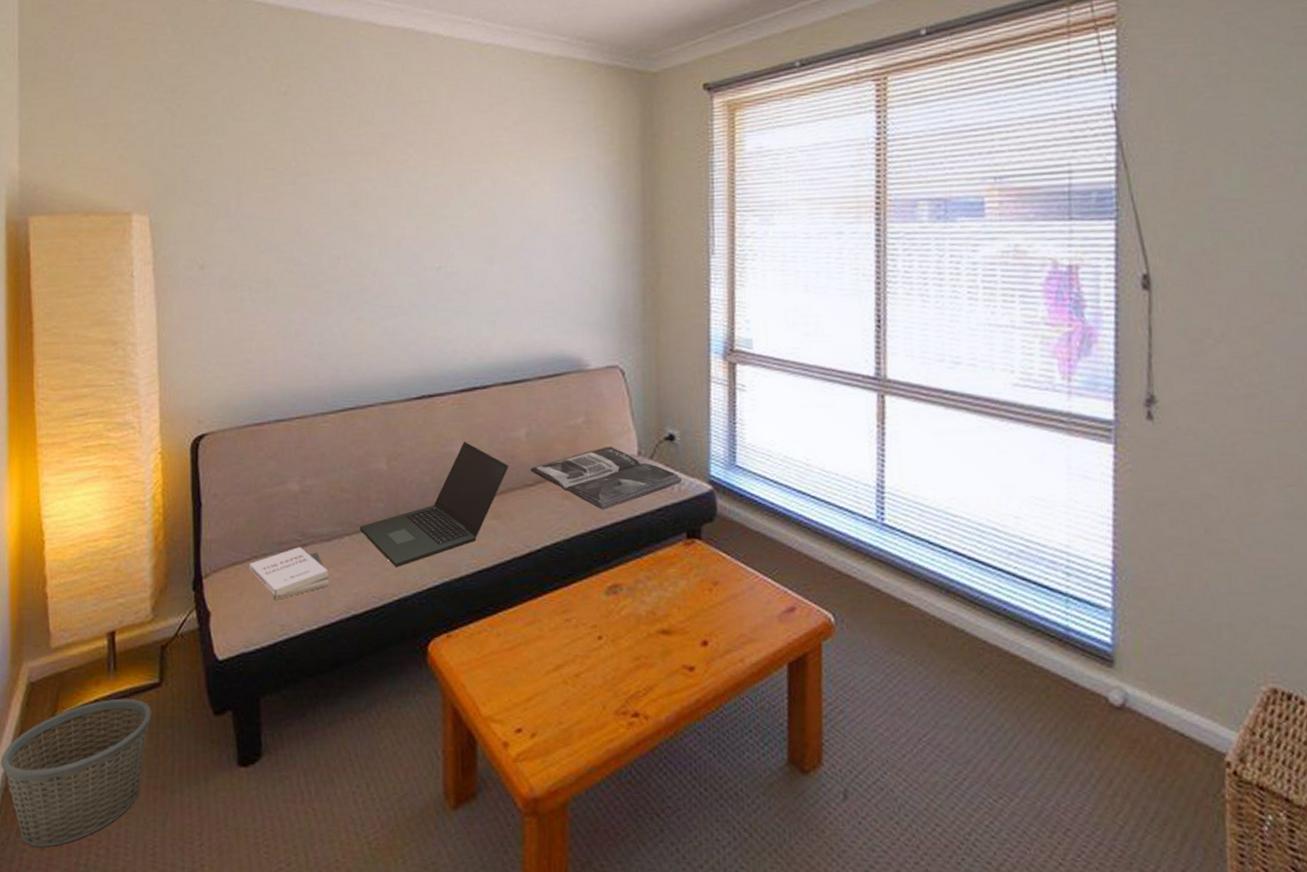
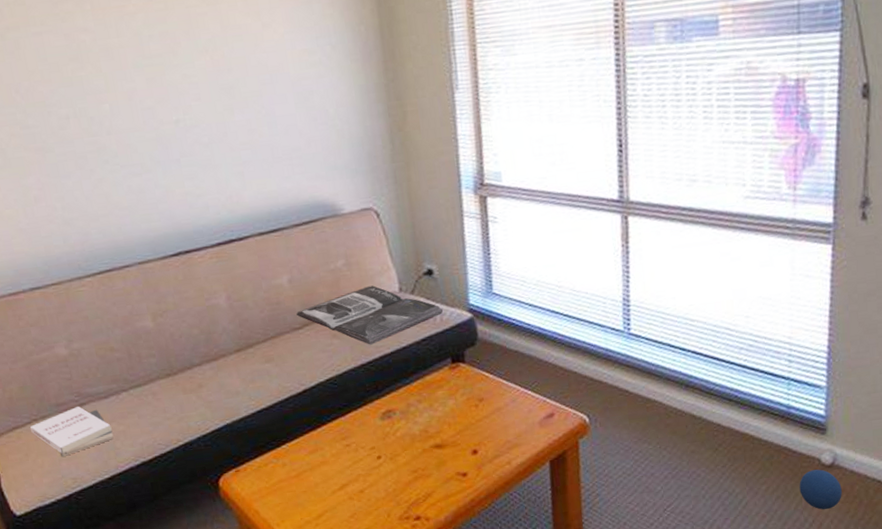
laptop: present [359,442,509,567] -> none [135,293,276,416]
ball: none [1082,710,1136,764] -> present [799,469,842,510]

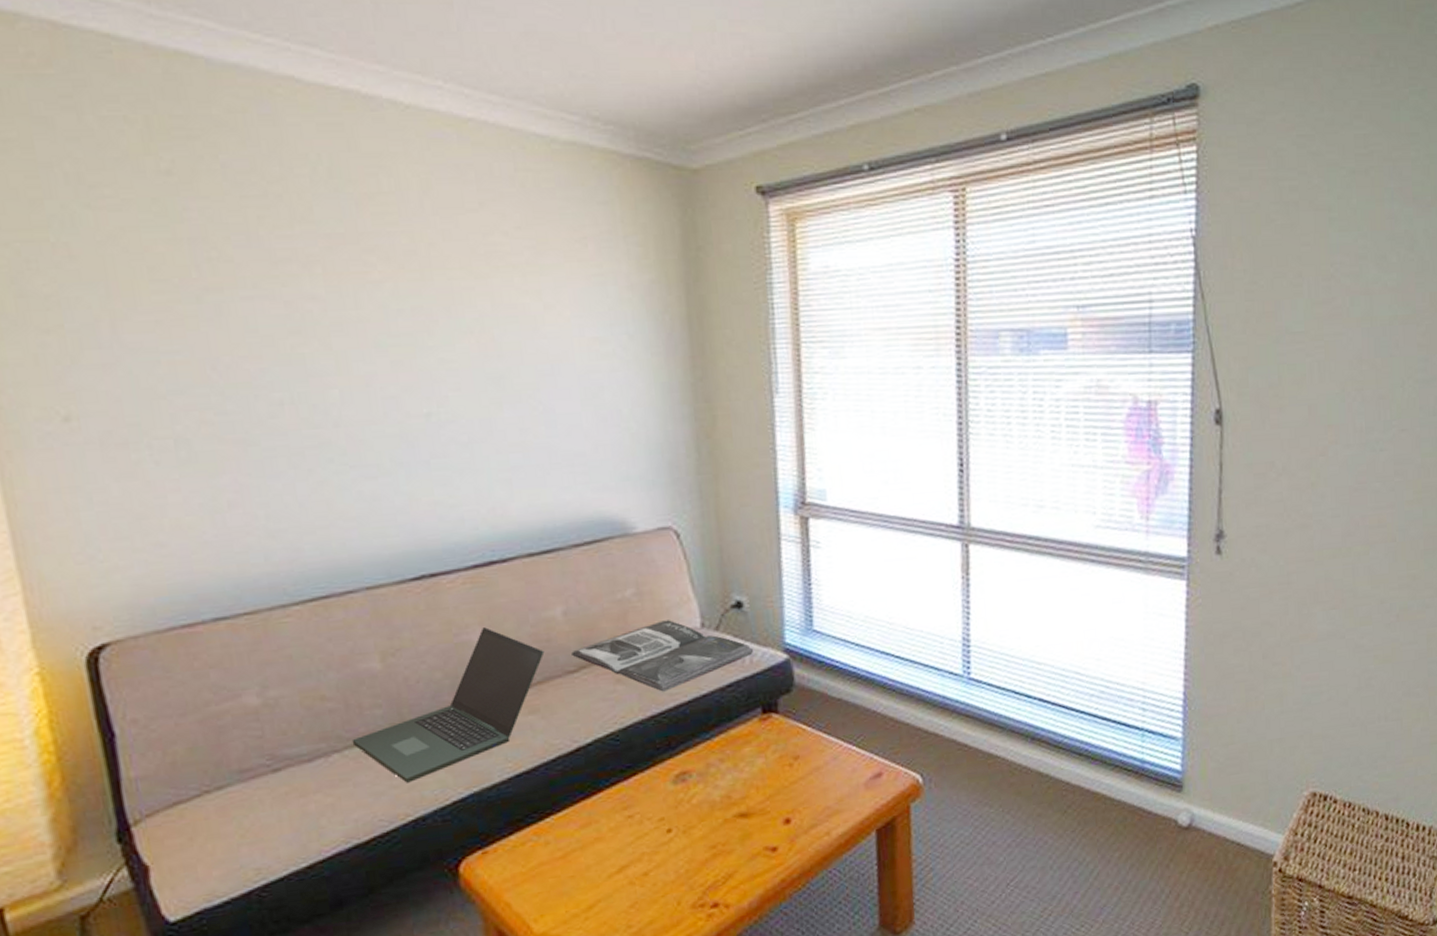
books: present [29,406,113,457] -> none [197,773,317,840]
laptop: none [135,293,276,416] -> present [351,627,545,783]
ball: present [799,469,842,510] -> none [1154,832,1200,878]

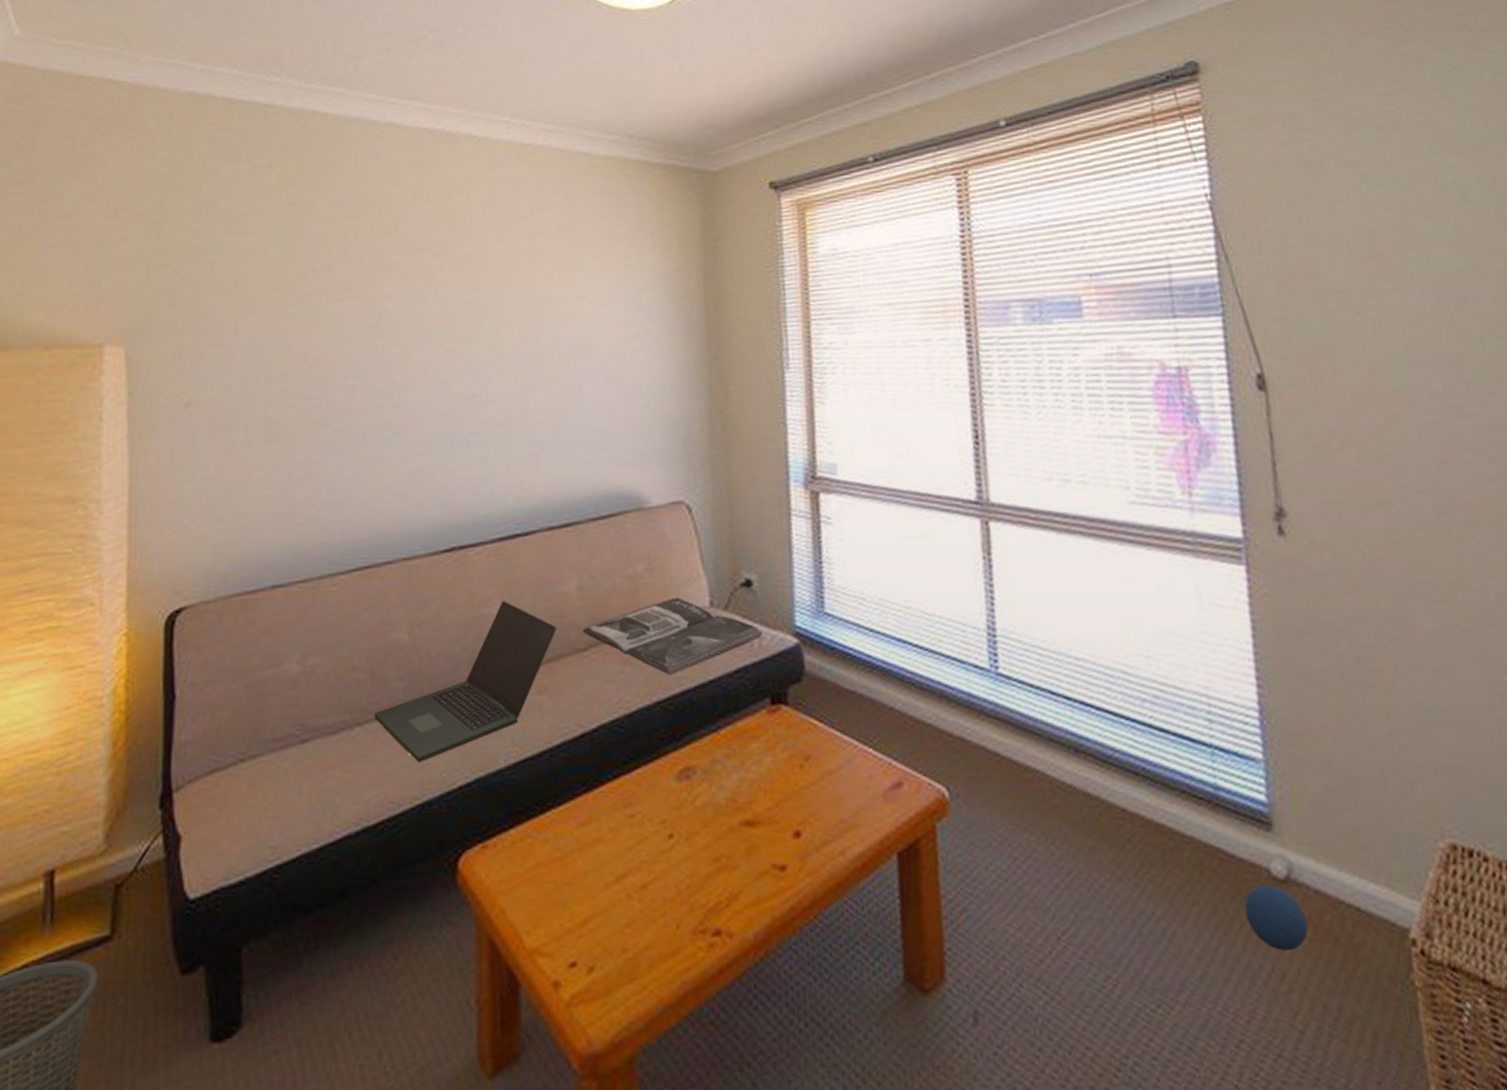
ball: none [1154,832,1200,878] -> present [1244,885,1308,952]

